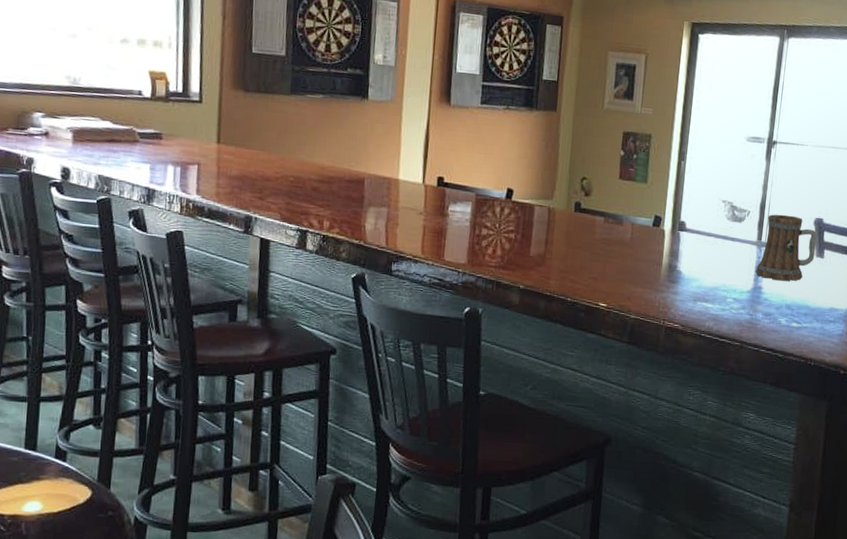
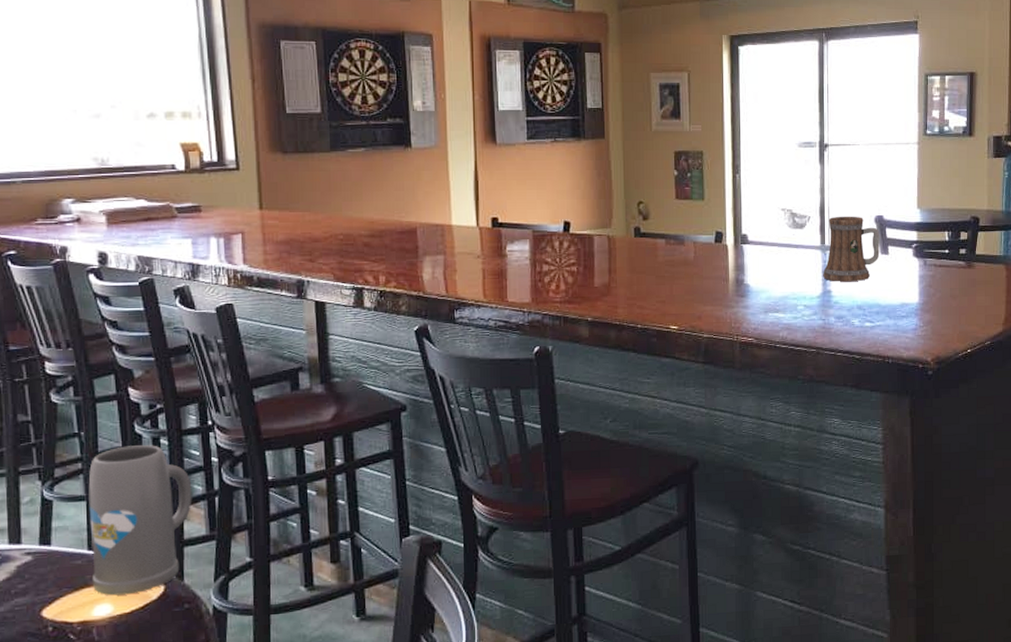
beer mug: none [25,355,127,496] -> present [88,445,192,596]

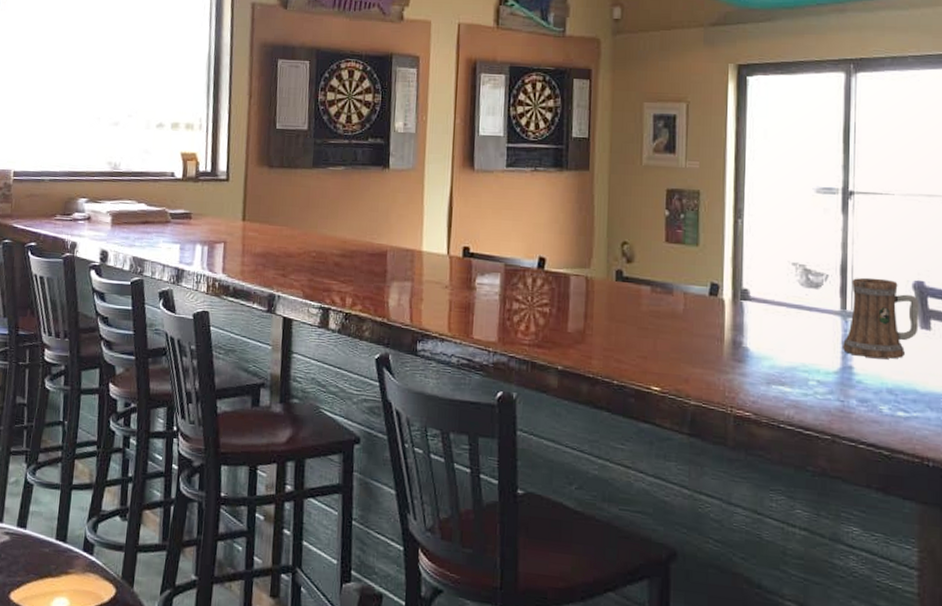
beer mug: present [88,445,192,596] -> none [54,440,152,593]

